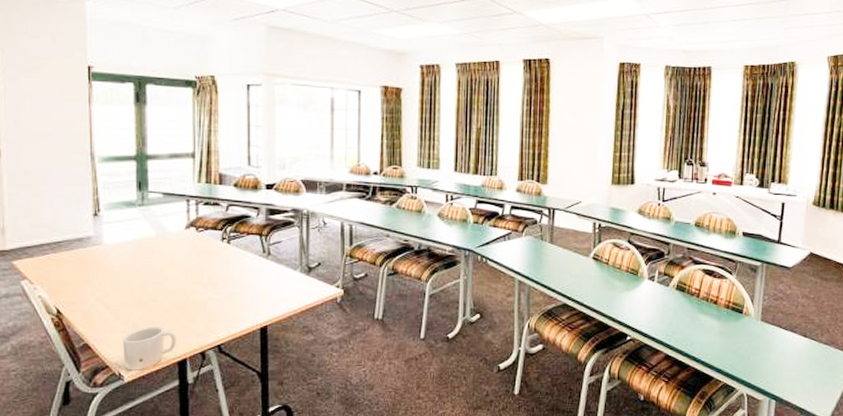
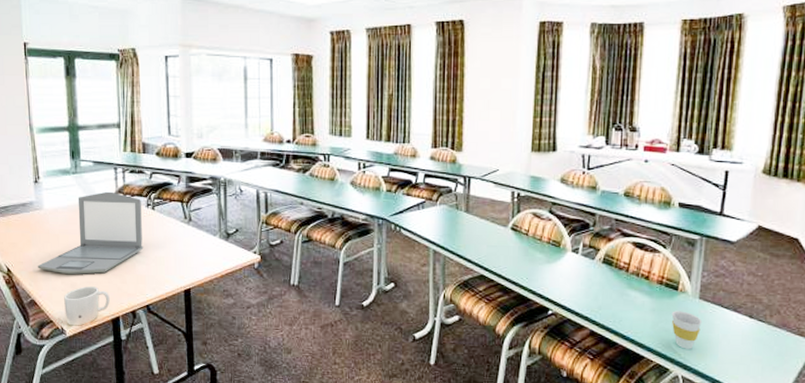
laptop: none [93,225,217,315] -> present [37,191,144,275]
cup: none [737,333,764,369] -> present [671,311,702,349]

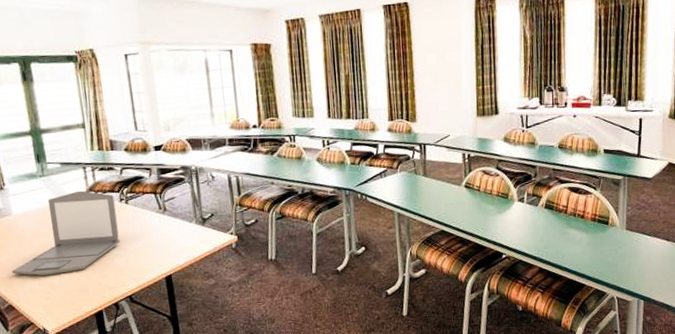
mug: present [64,286,110,326] -> none [43,284,91,325]
cup: present [671,311,702,349] -> none [604,241,630,274]

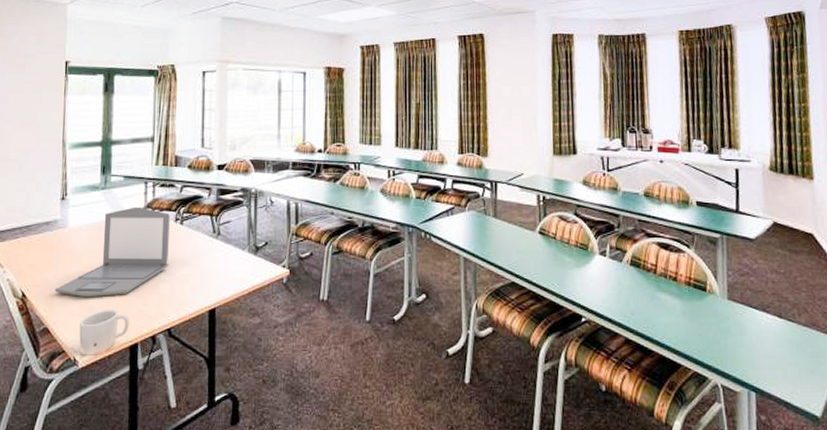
mug: none [43,284,91,325] -> present [79,310,129,356]

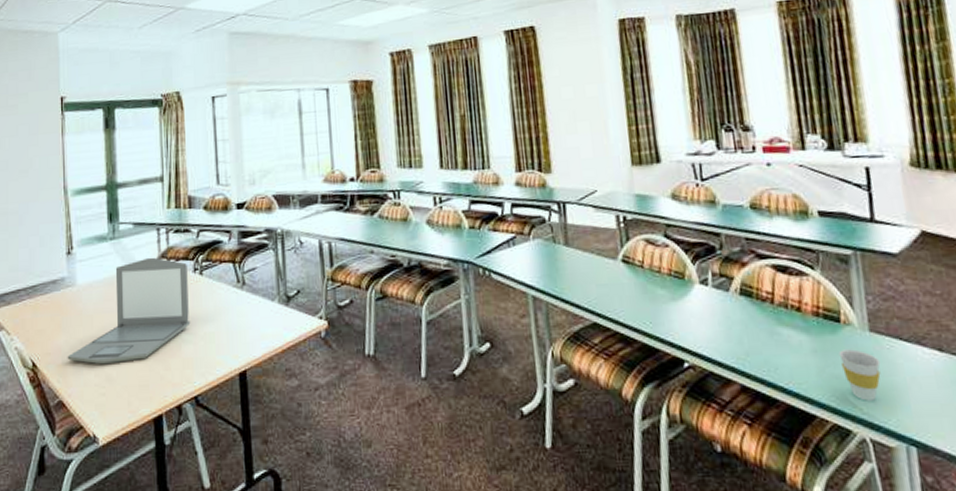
mug: present [79,310,129,356] -> none [97,377,151,431]
cup: none [703,313,734,355] -> present [838,349,881,401]

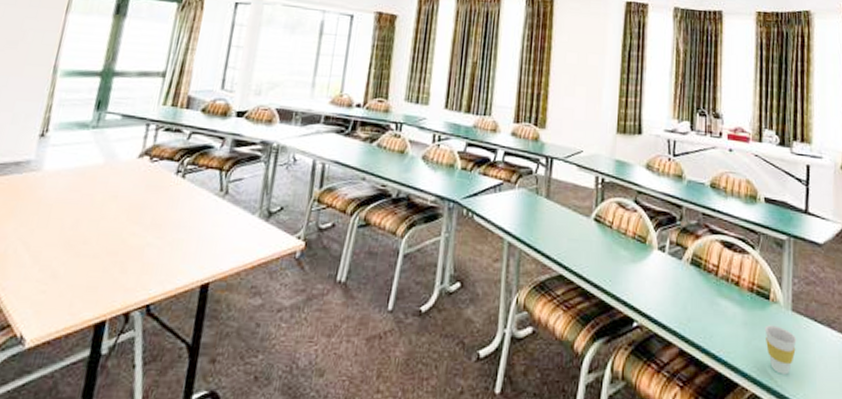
laptop: present [67,257,191,365] -> none [11,152,171,260]

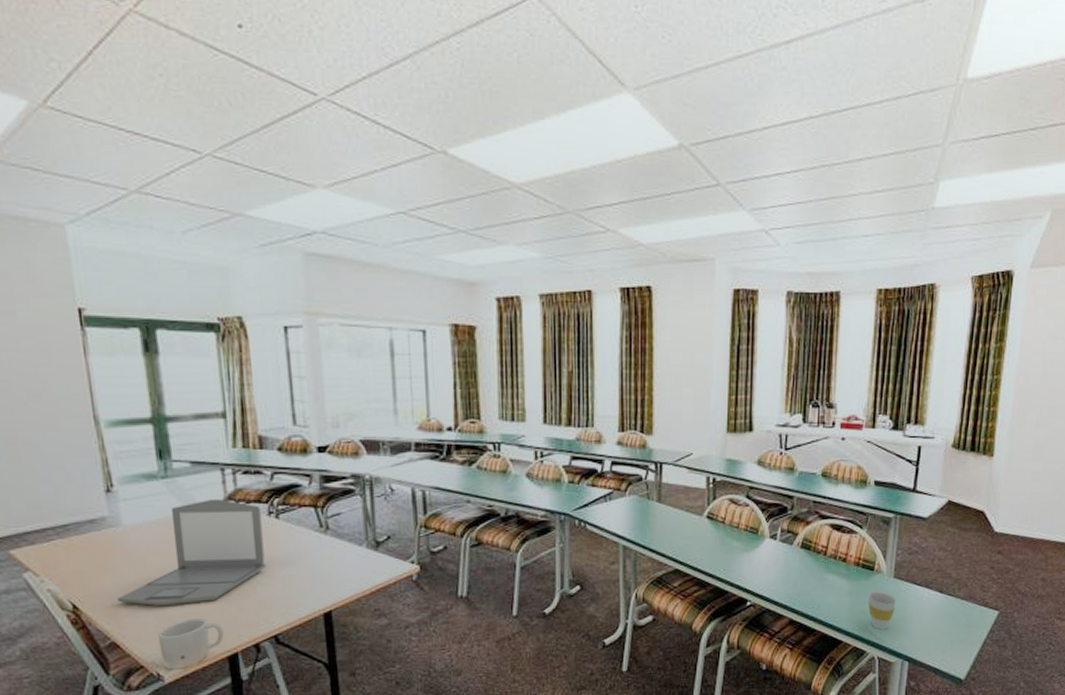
laptop: none [11,152,171,260] -> present [117,498,267,607]
mug: none [29,276,100,333] -> present [158,618,224,670]

